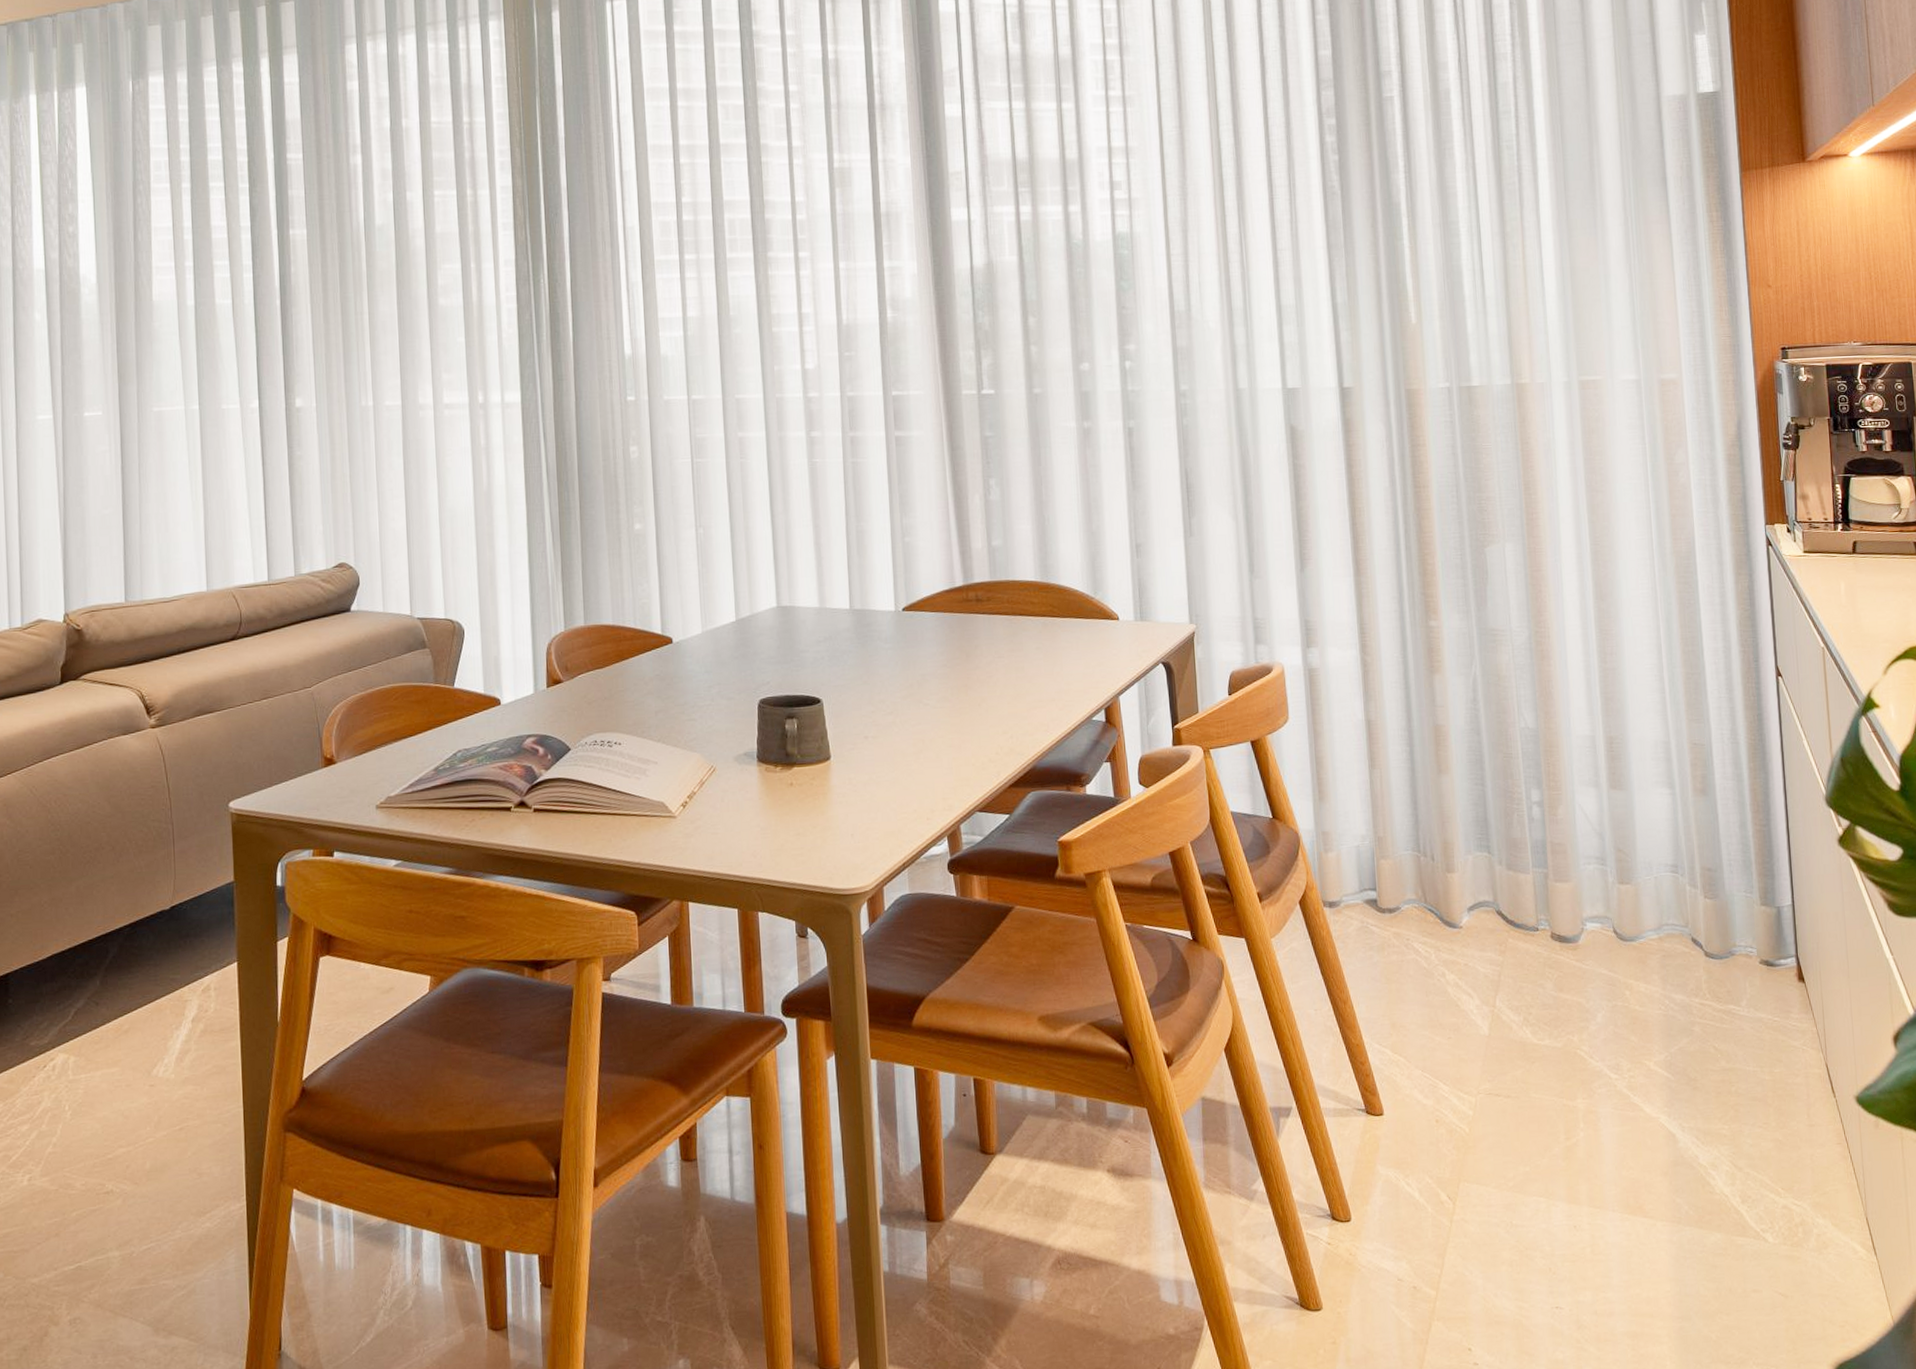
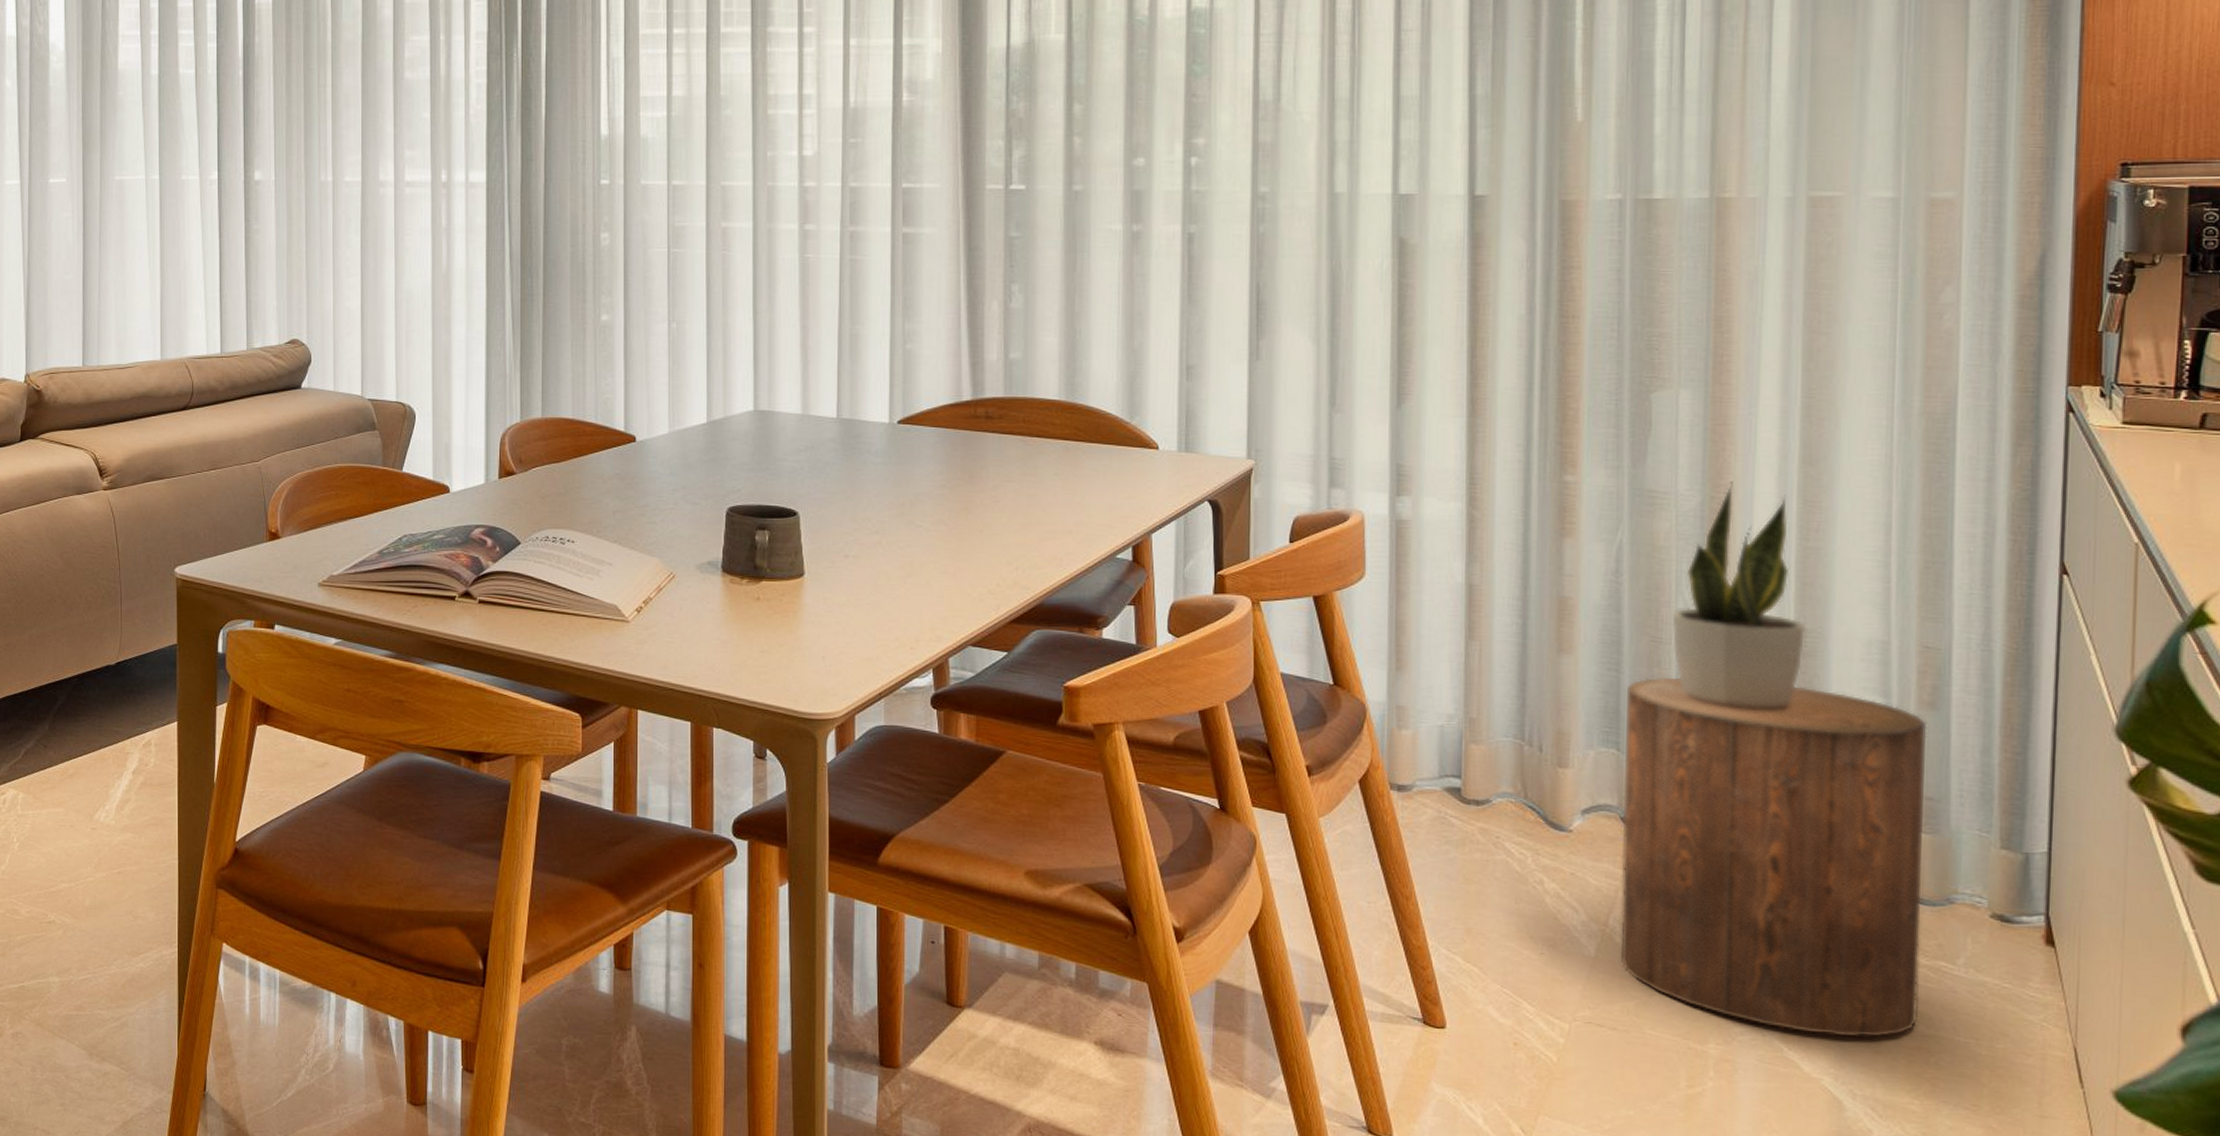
stool: none [1491,785,1721,1080] -> present [1620,677,1928,1038]
potted plant: none [1517,617,1612,809] -> present [1671,481,1806,711]

